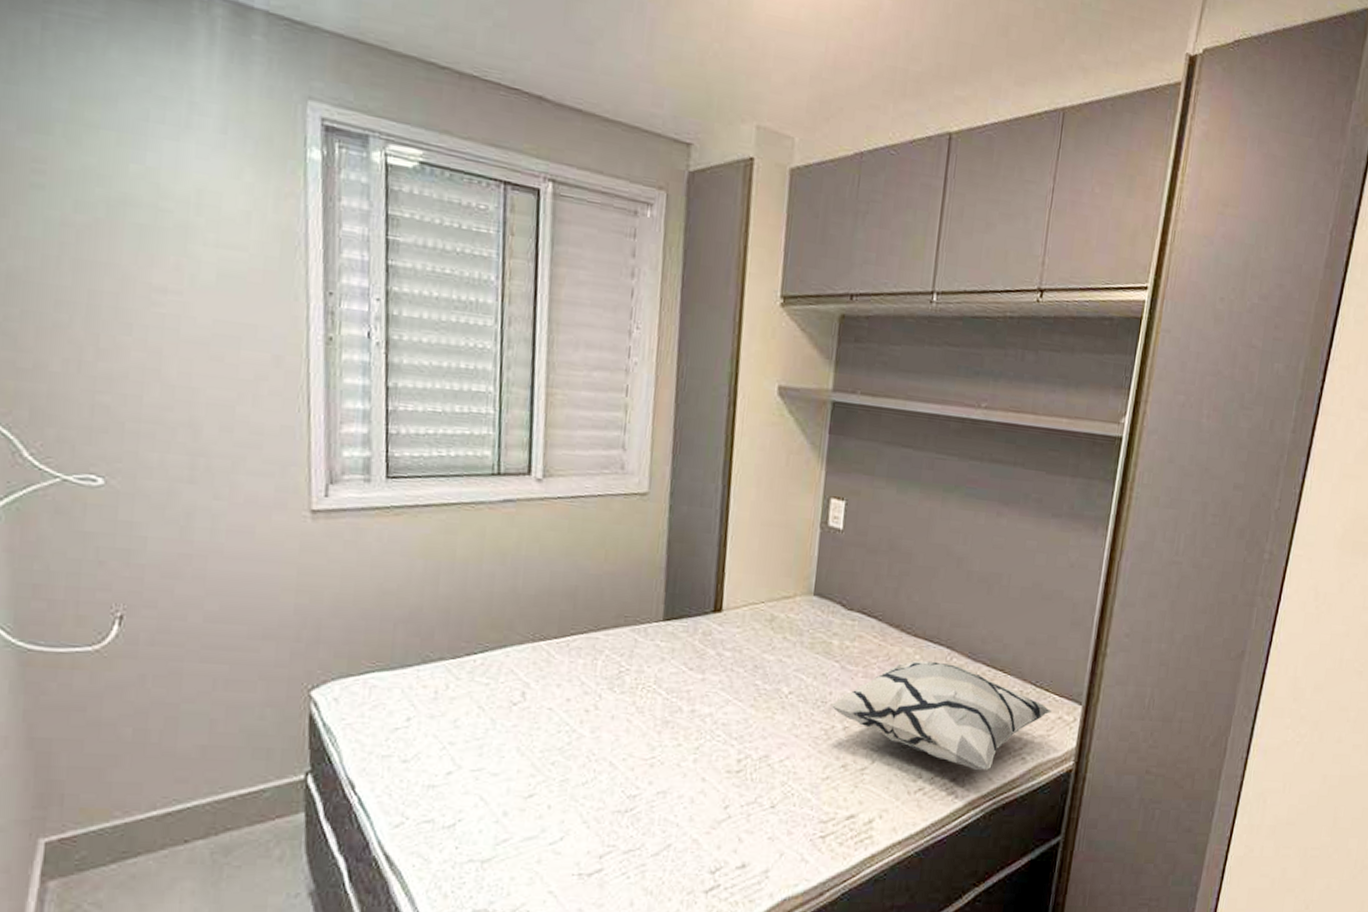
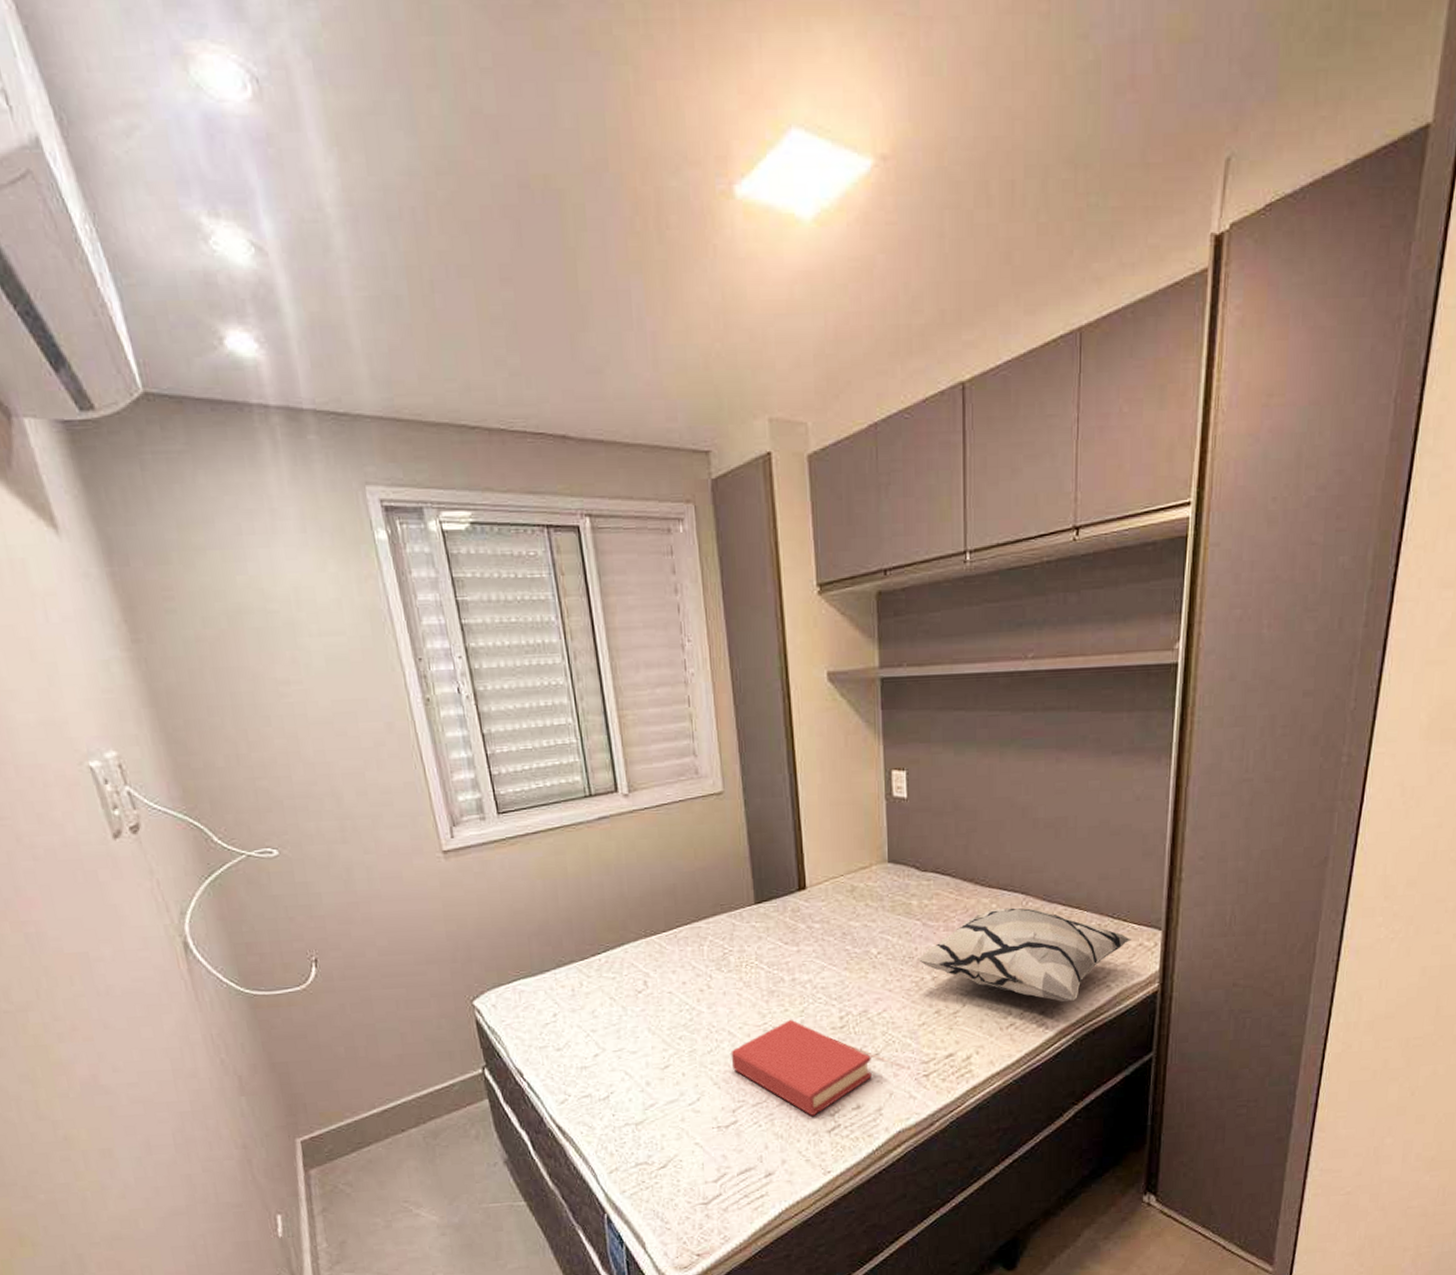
hardback book: none [607,756,766,872] -> present [731,1019,872,1117]

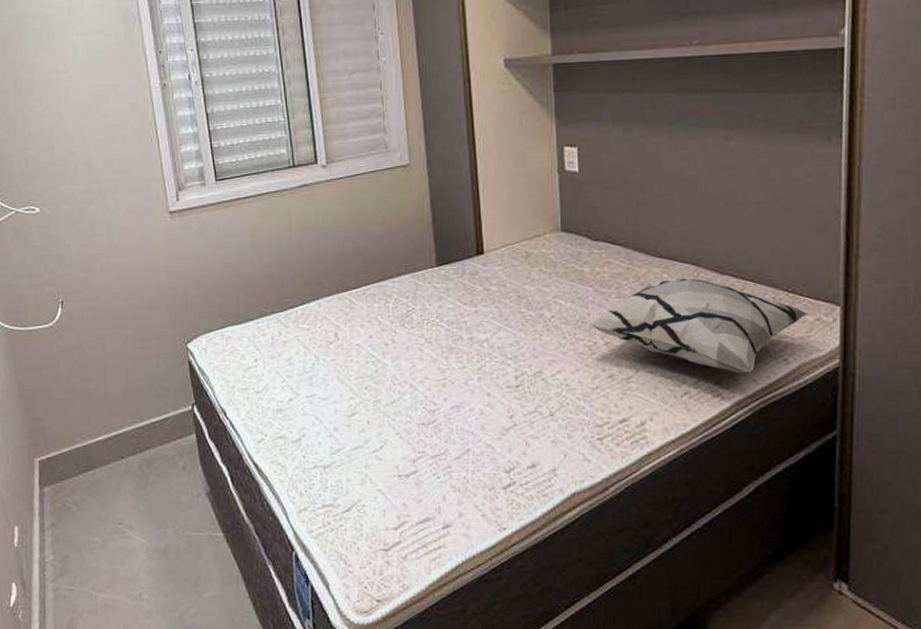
hardback book: present [731,1019,872,1117] -> none [412,376,546,472]

